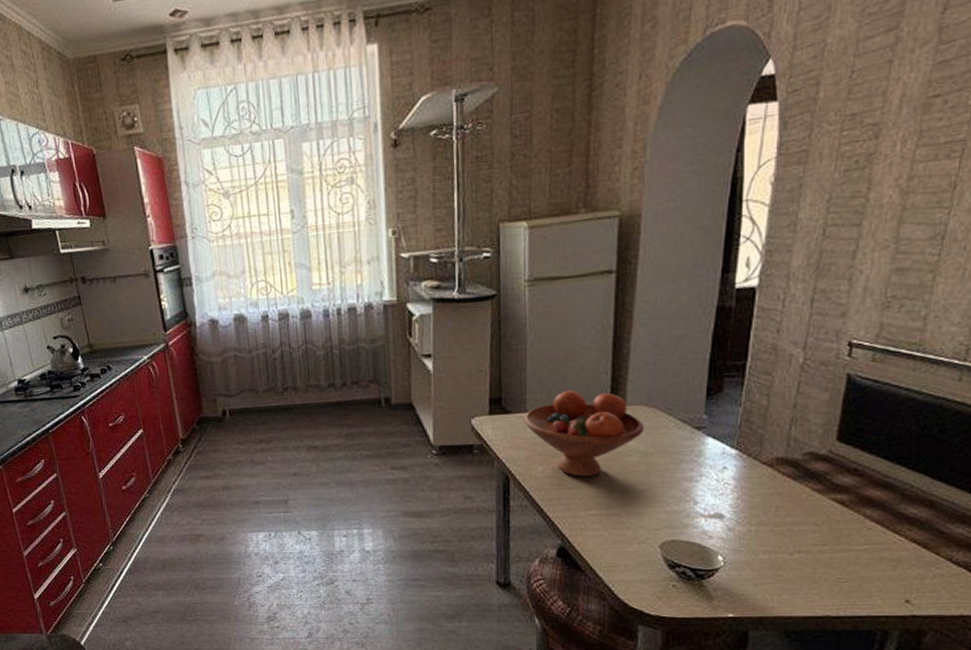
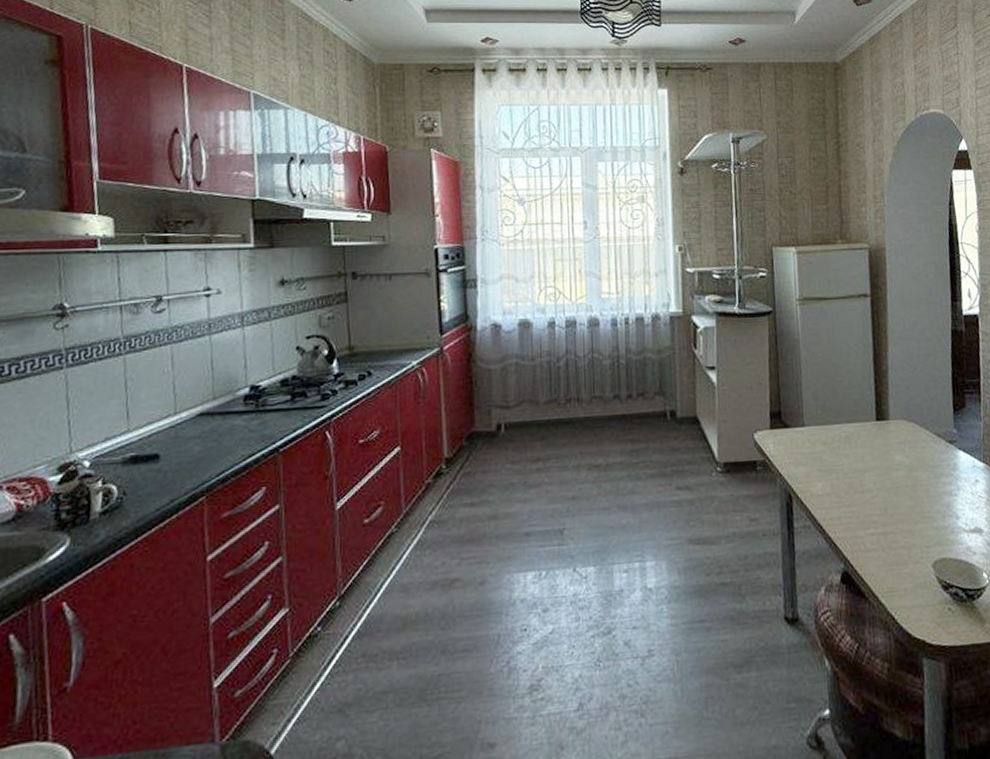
fruit bowl: present [523,390,644,477] -> none [801,404,907,493]

